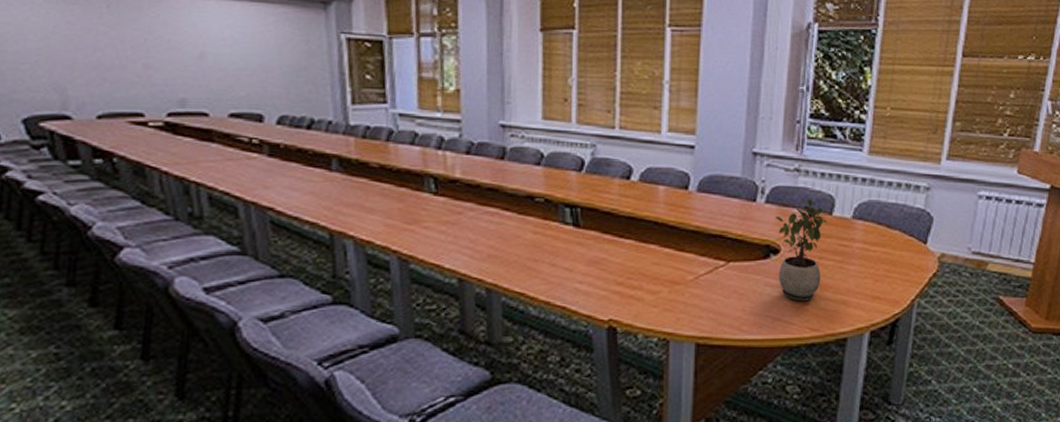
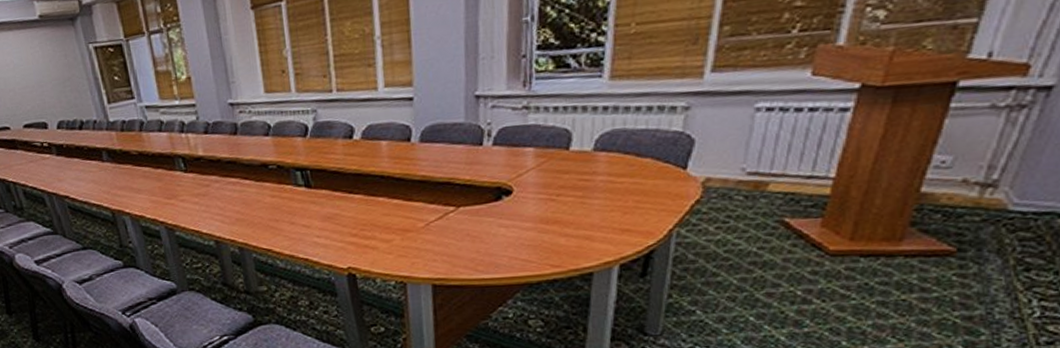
potted plant: present [776,200,828,302] -> none [505,136,564,240]

